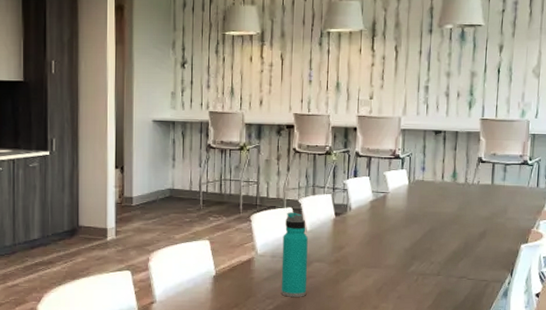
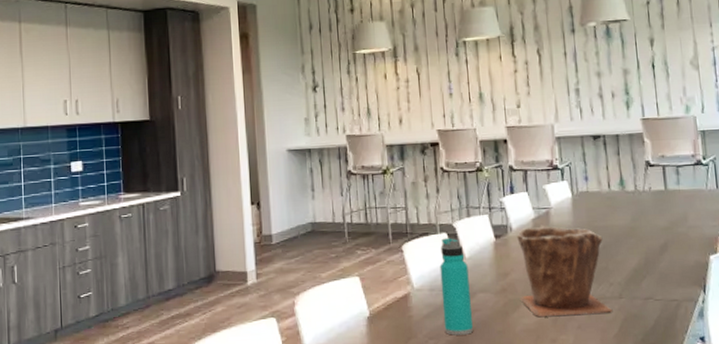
plant pot: none [351,207,430,287] -> present [517,225,613,316]

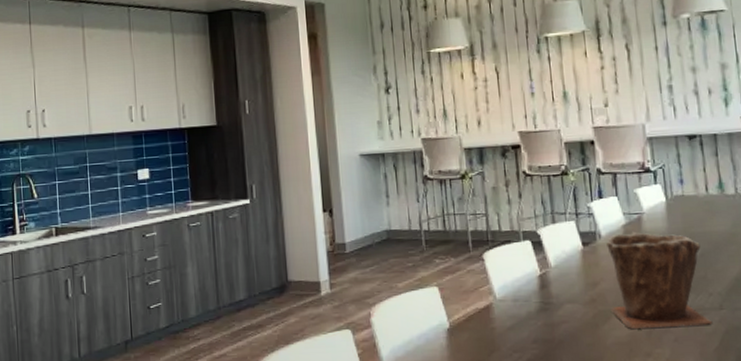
water bottle: present [439,238,474,335] -> none [523,245,561,348]

